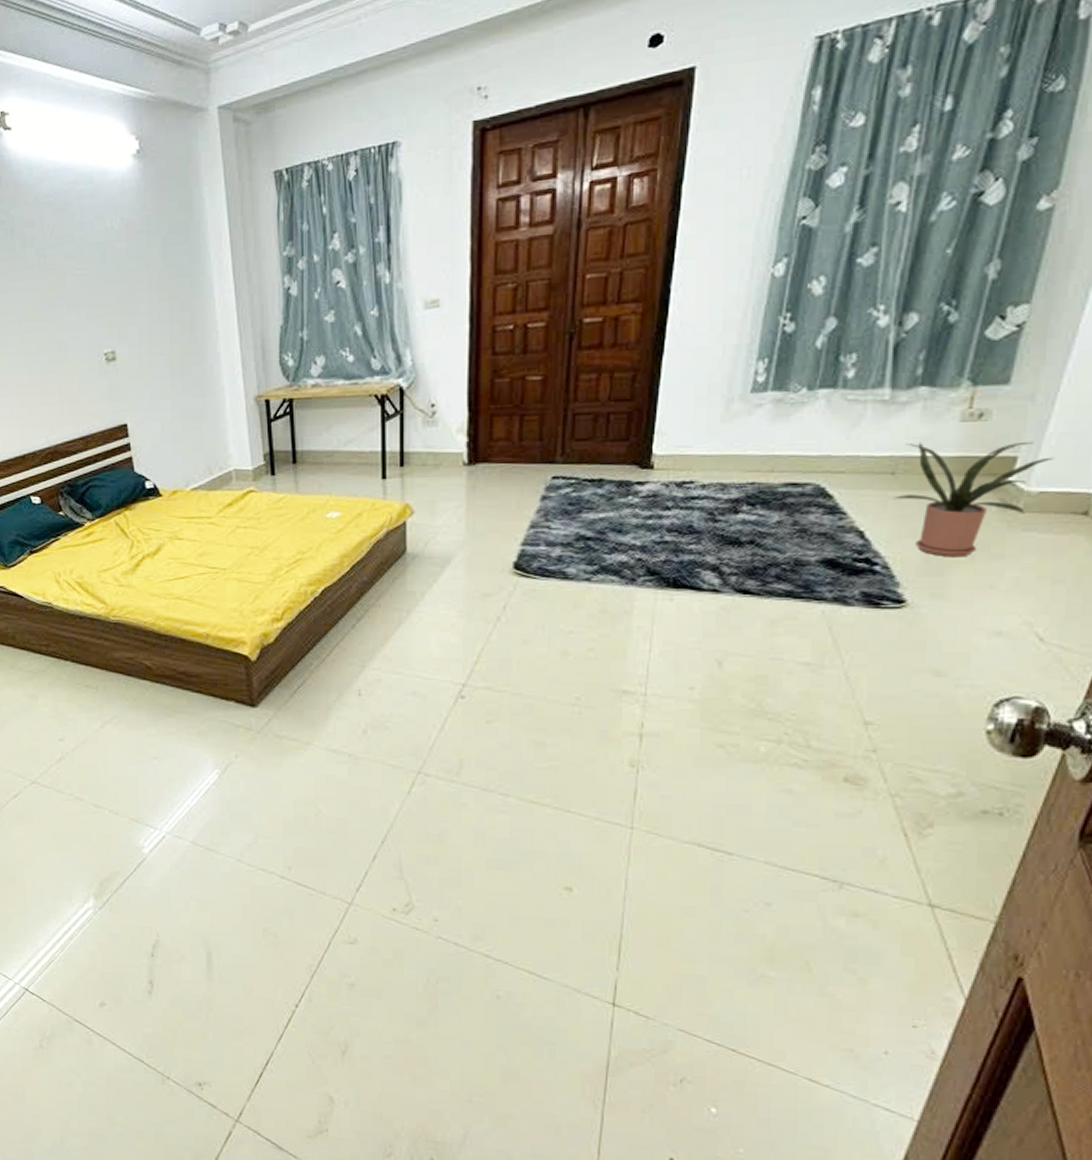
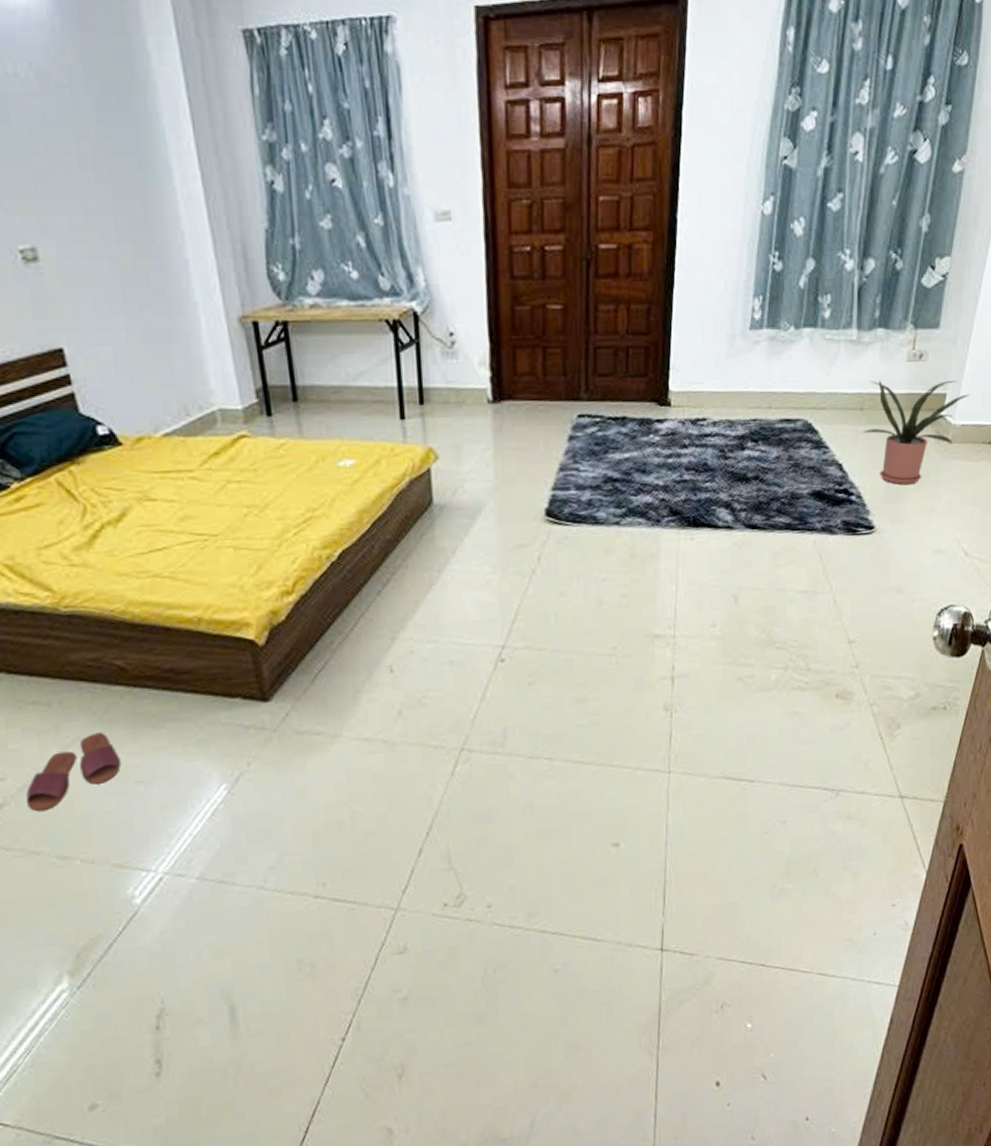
slippers: none [77,715,142,768] -> present [26,732,120,811]

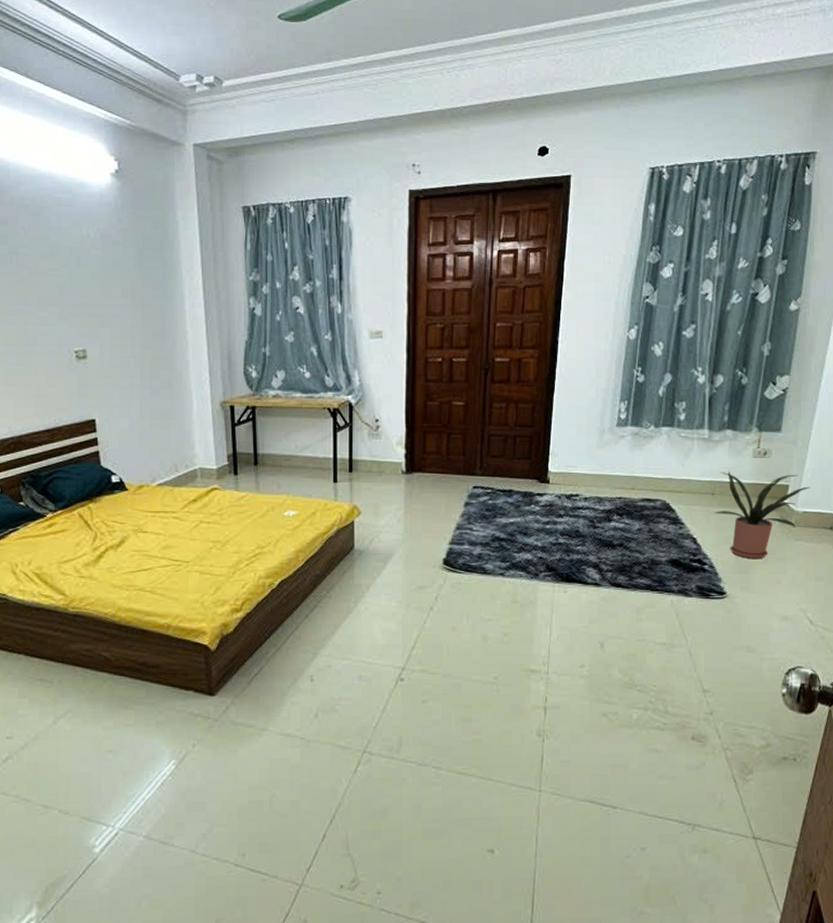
slippers: present [26,732,120,811] -> none [26,708,97,766]

